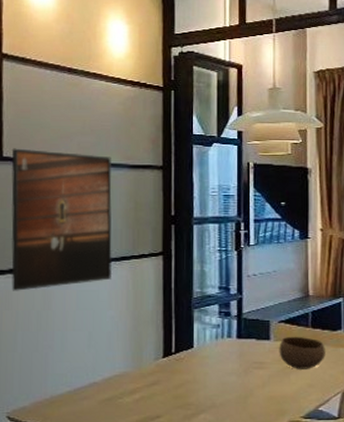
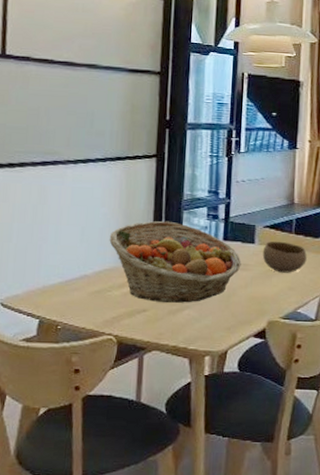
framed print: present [11,148,113,291] -> none [9,47,112,185]
fruit basket: none [118,321,257,407] -> present [109,220,241,303]

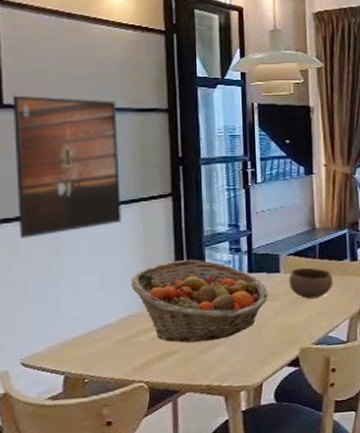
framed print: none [9,47,112,185] -> present [12,95,123,239]

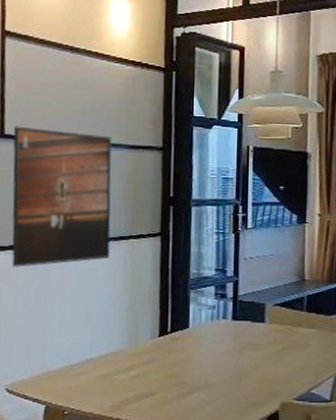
fruit basket: present [131,259,269,343] -> none [115,301,252,386]
bowl: present [288,267,333,299] -> none [273,319,320,353]

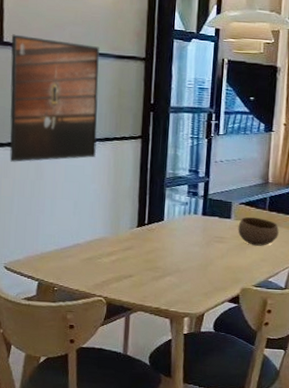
bowl: none [273,319,320,353] -> present [238,216,279,246]

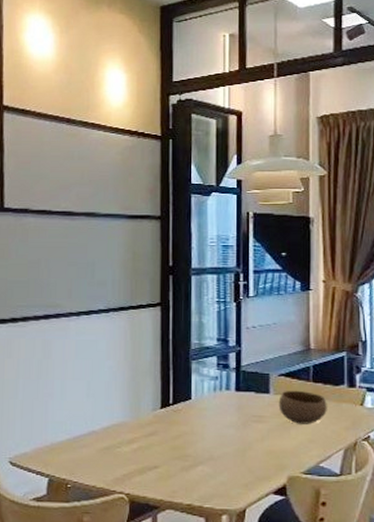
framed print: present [9,34,100,162] -> none [12,199,111,340]

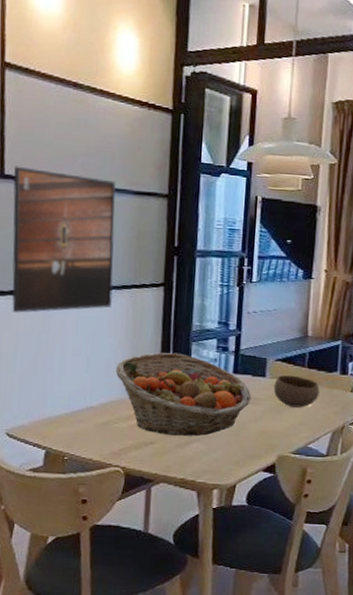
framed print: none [12,199,111,340] -> present [11,166,117,313]
fruit basket: none [116,372,256,459] -> present [115,352,252,436]

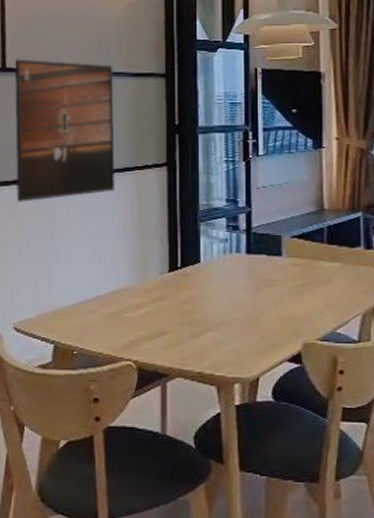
fruit basket: present [115,352,252,436] -> none [122,234,268,324]
bowl: present [273,375,320,408] -> none [291,252,343,288]

